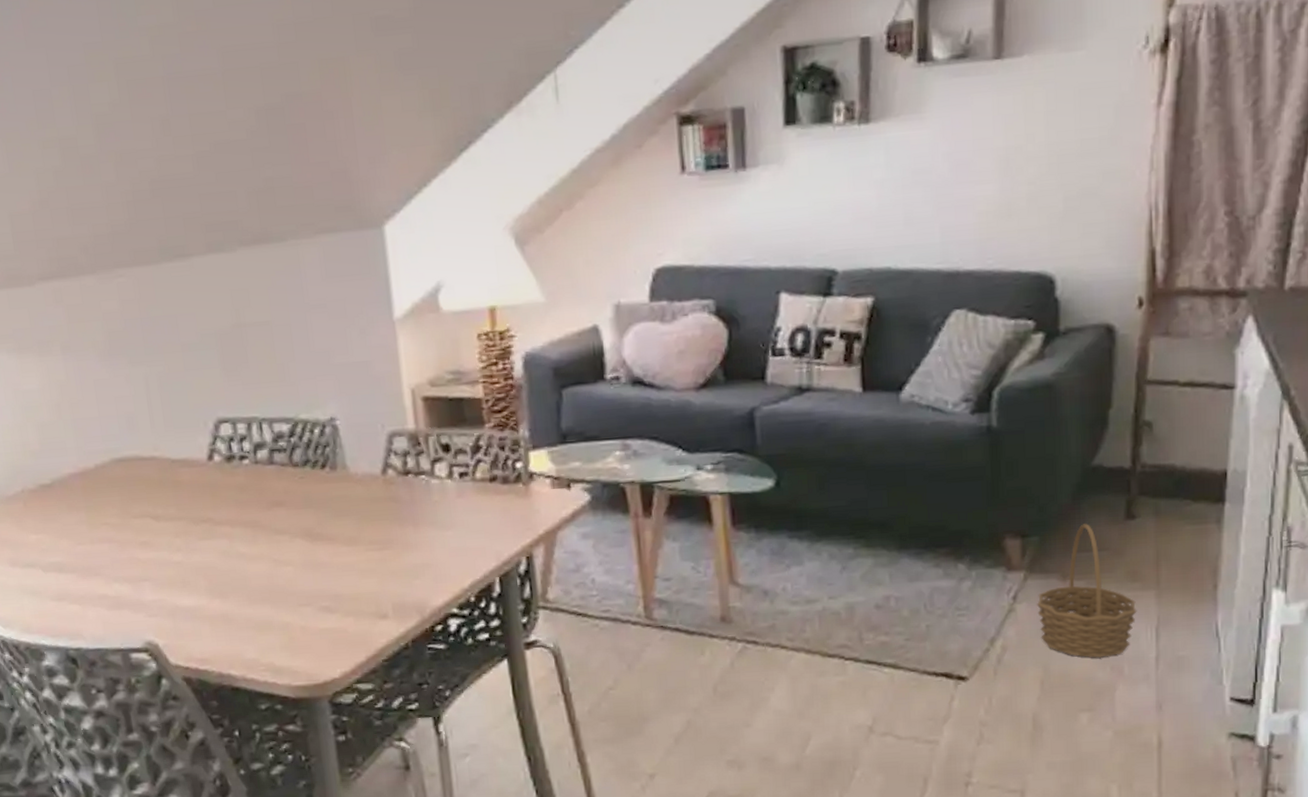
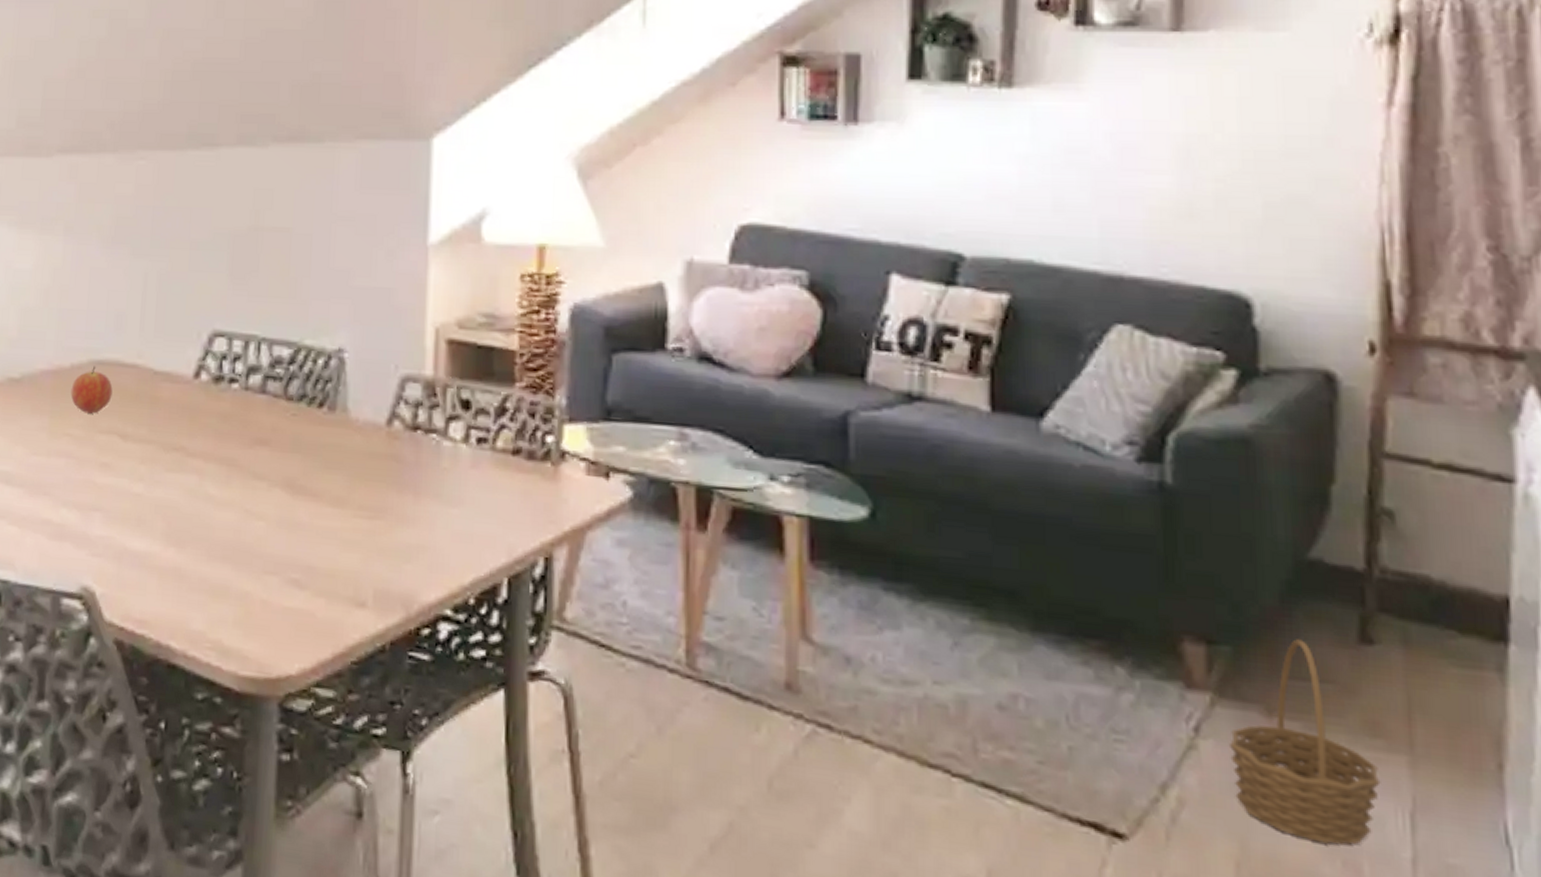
fruit: none [99,463,138,504] -> present [70,366,113,414]

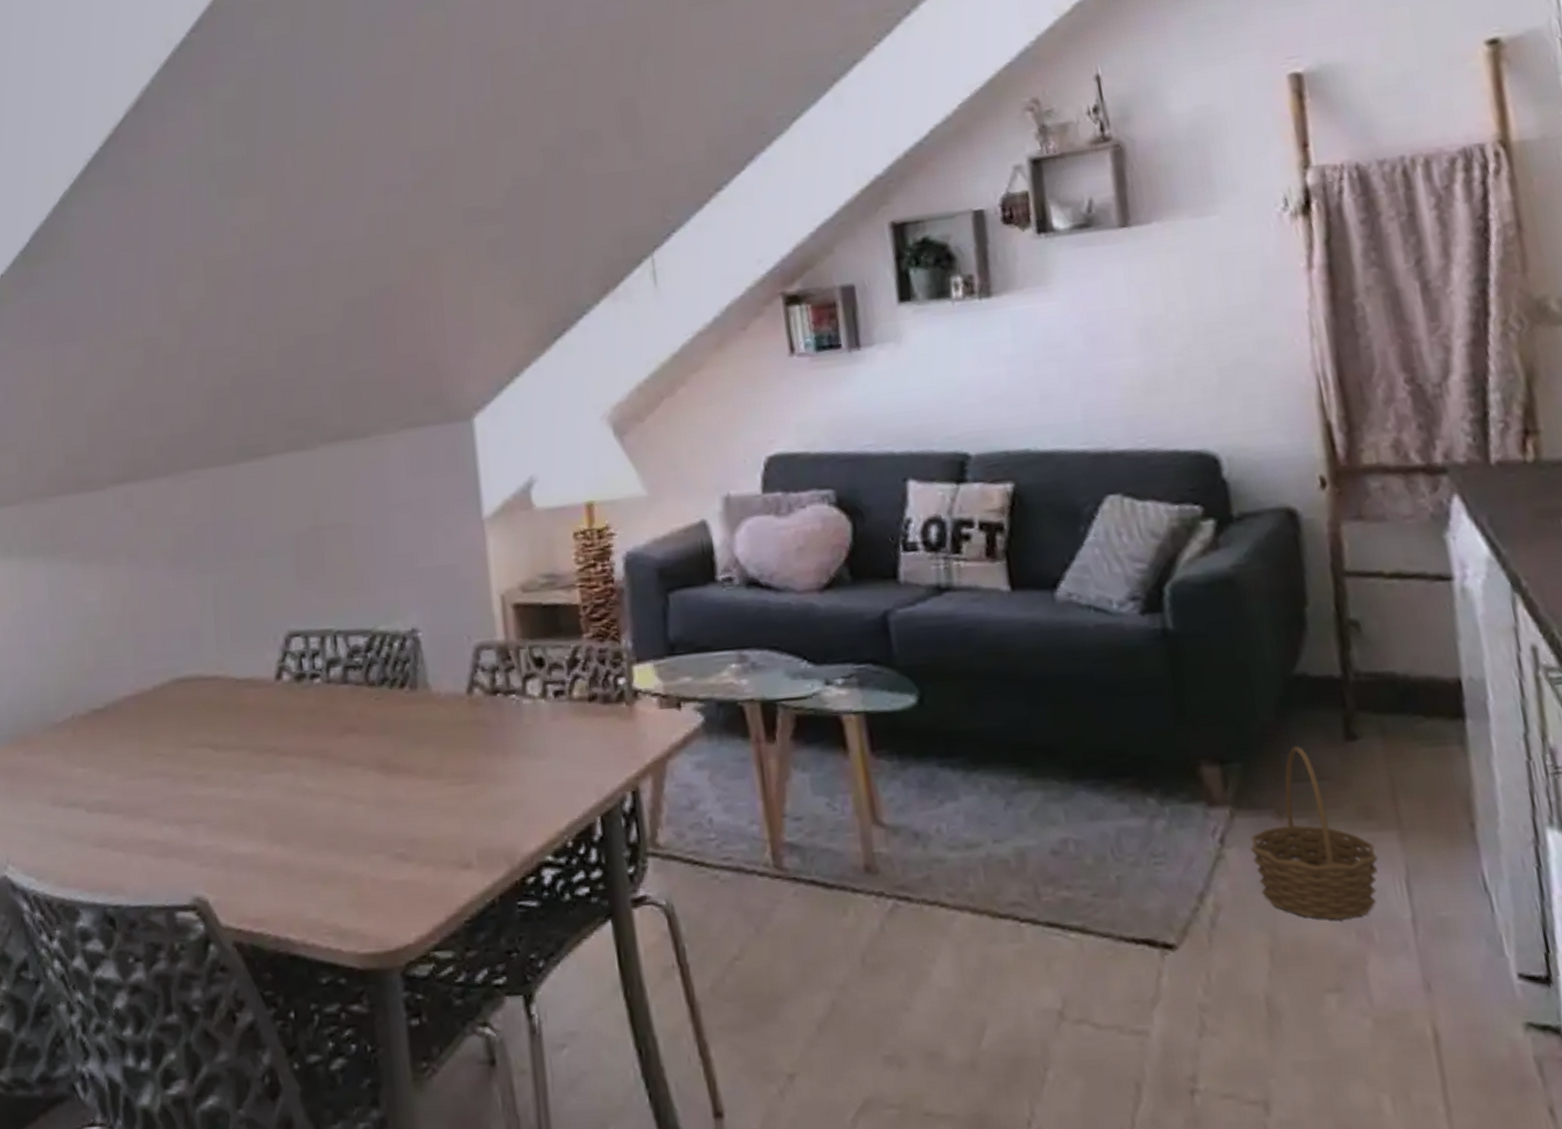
fruit: present [70,366,113,414] -> none [156,684,198,731]

